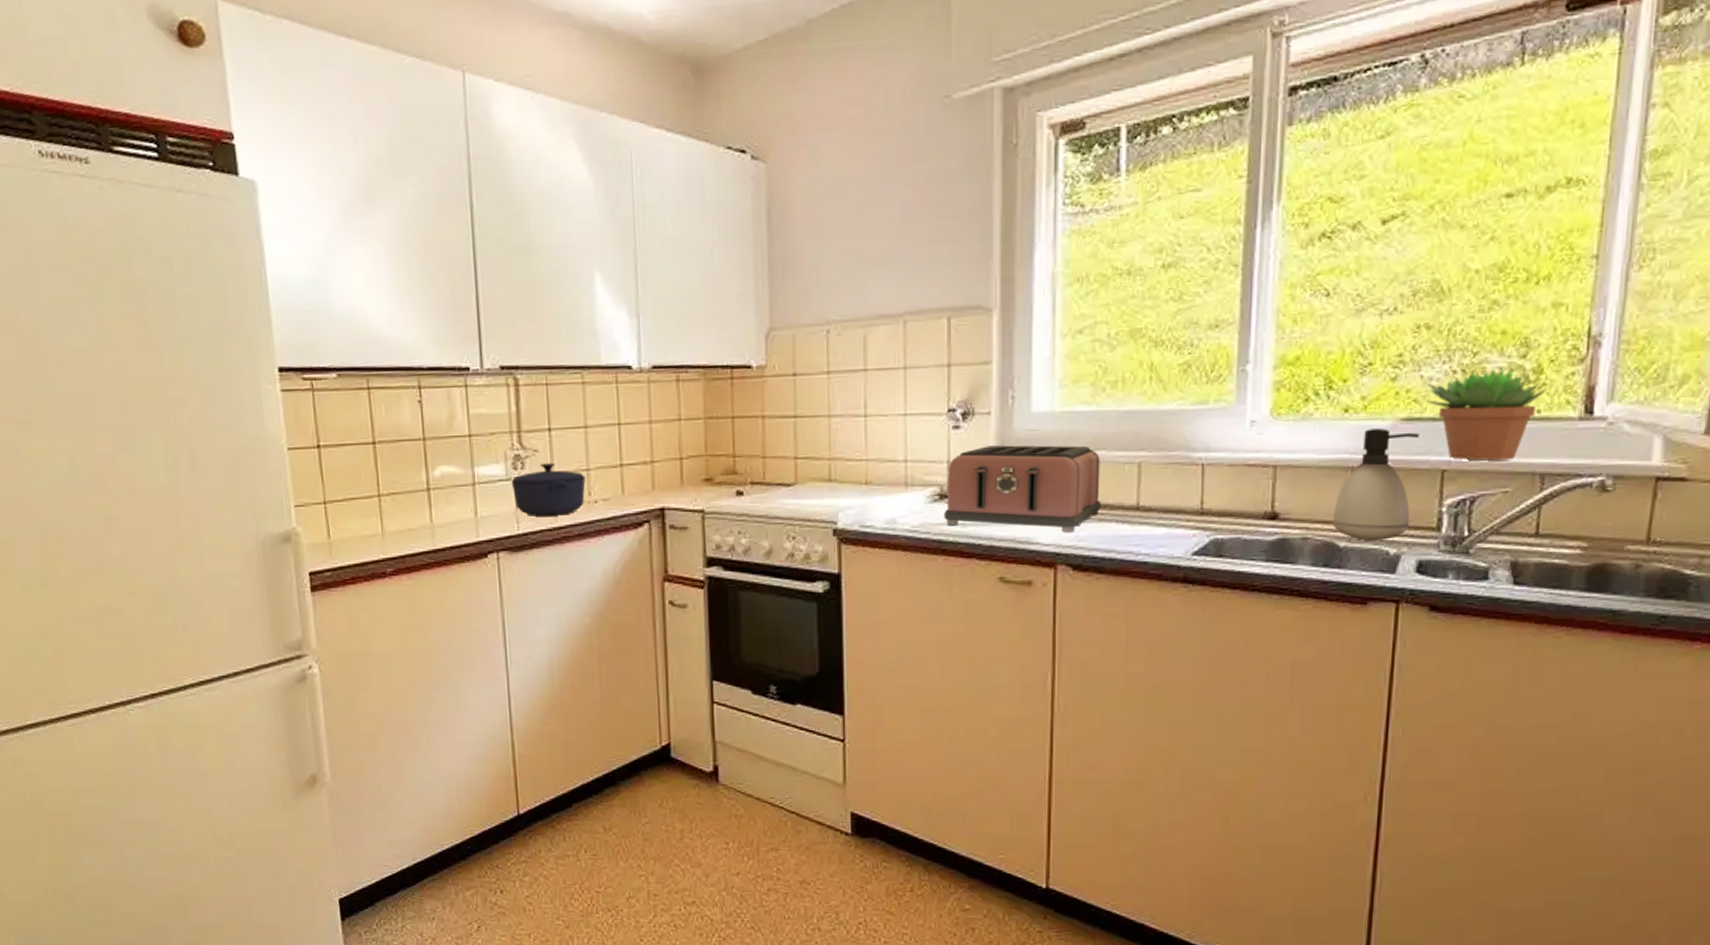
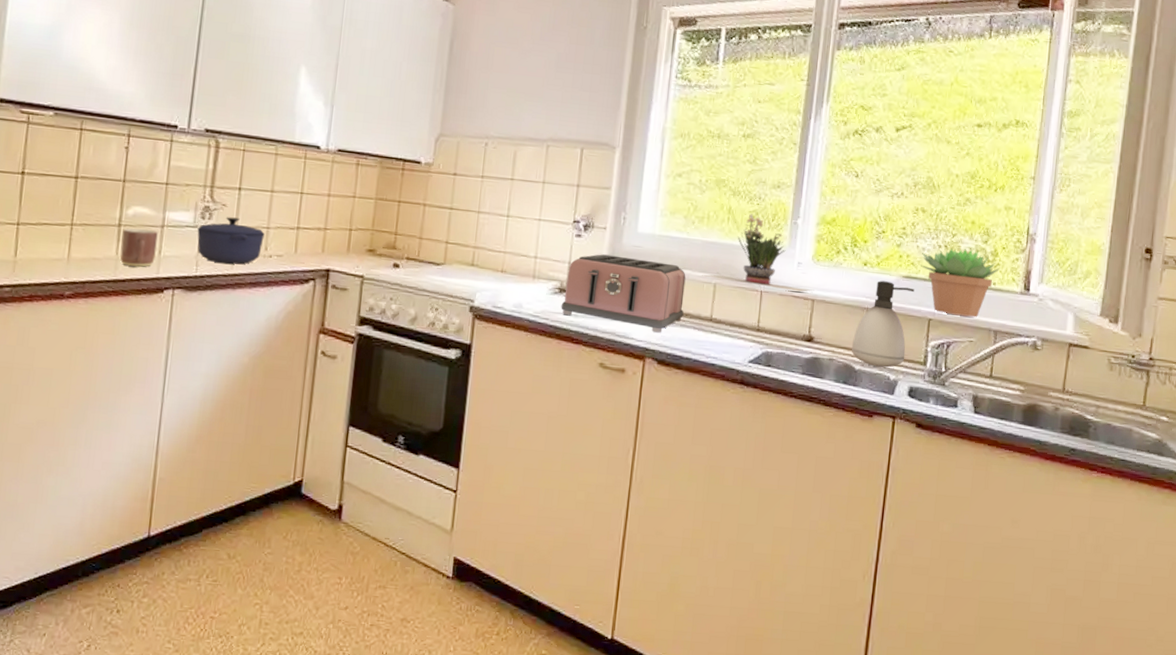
mug: none [432,489,472,532] -> present [120,228,158,267]
potted flower: none [1121,367,1276,459] -> present [702,213,814,292]

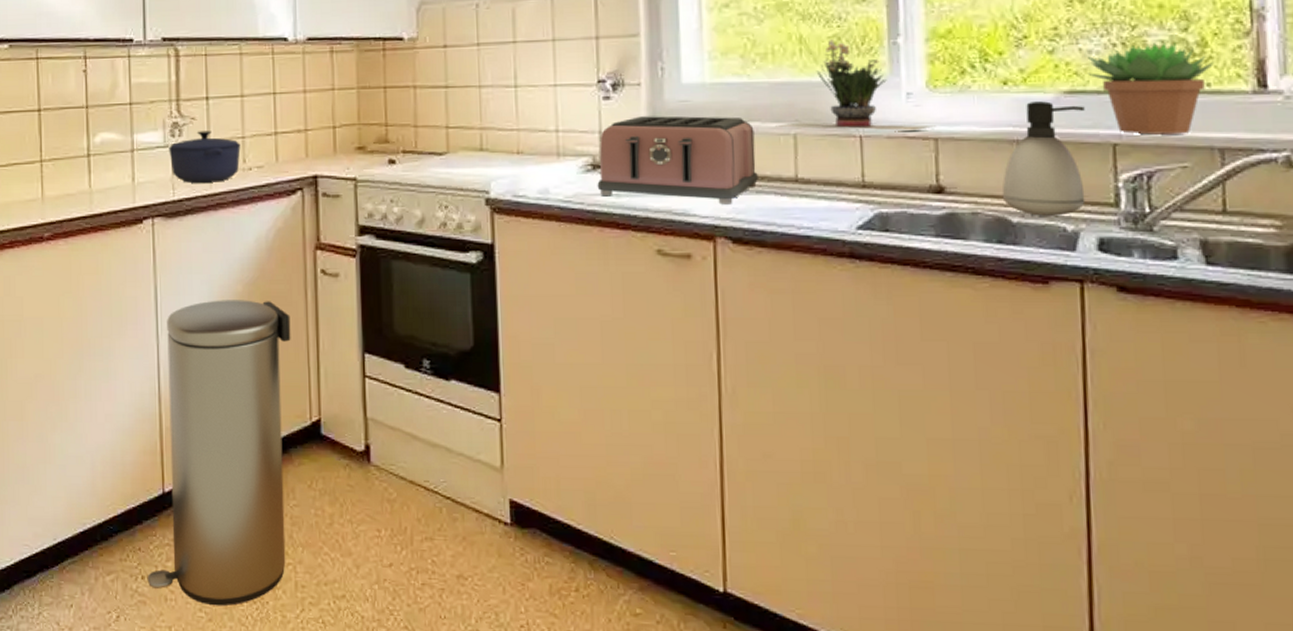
mug: present [120,228,158,267] -> none [92,155,129,198]
pedal bin: none [121,368,288,638] -> present [147,300,291,605]

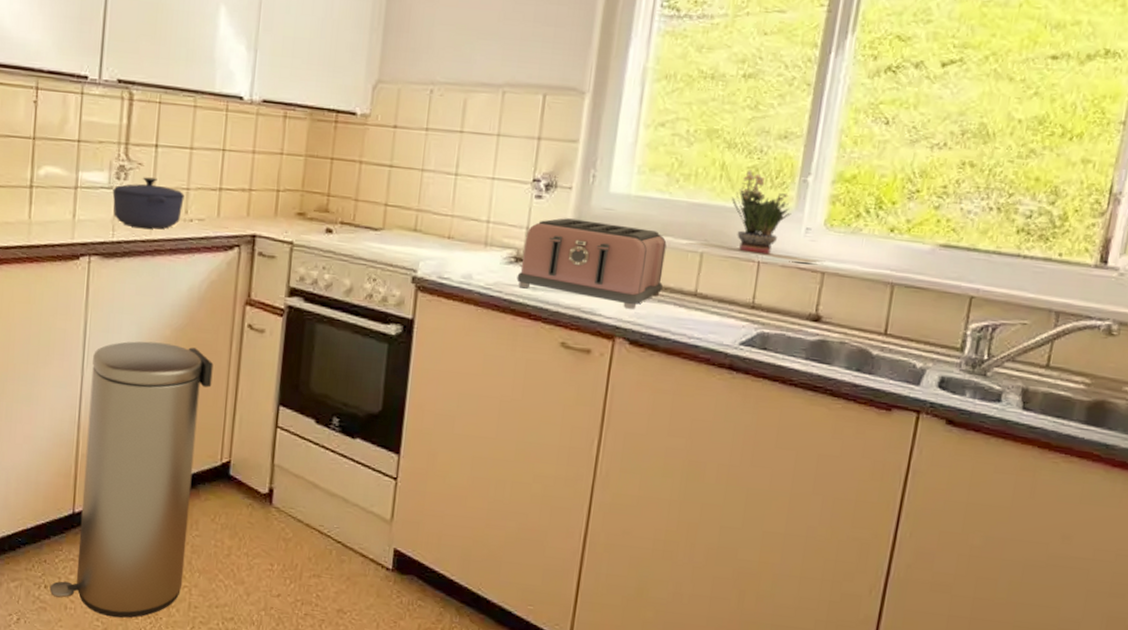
soap dispenser: present [1002,101,1086,216] -> none [868,250,954,354]
succulent plant: present [1087,42,1214,135] -> none [963,211,1069,295]

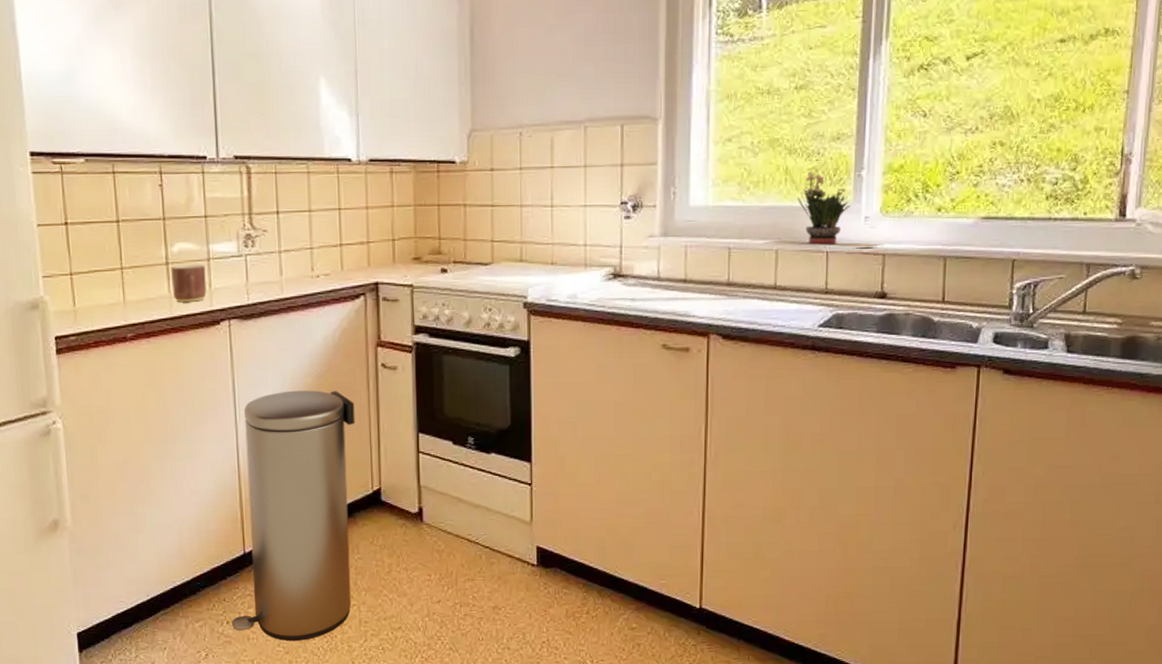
mug: none [33,190,71,232] -> present [171,264,207,302]
cooking pot: present [112,176,185,229] -> none [243,241,309,289]
toaster: present [516,218,667,309] -> none [617,233,746,307]

